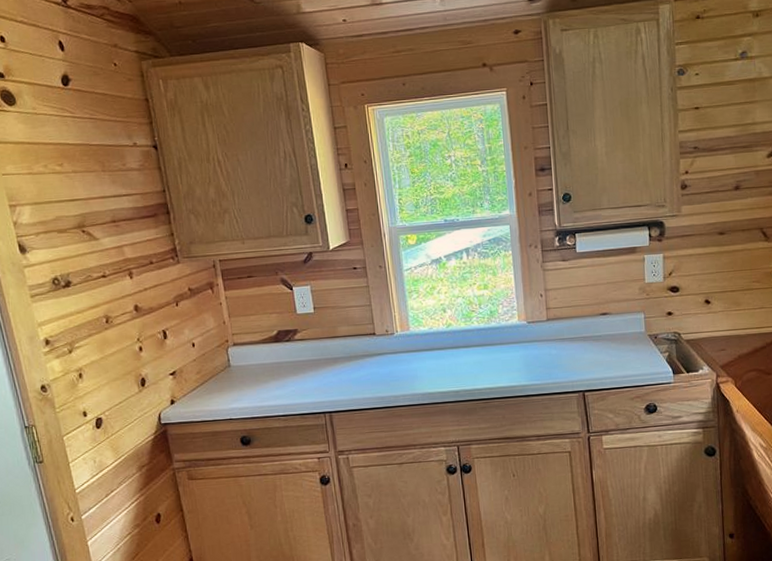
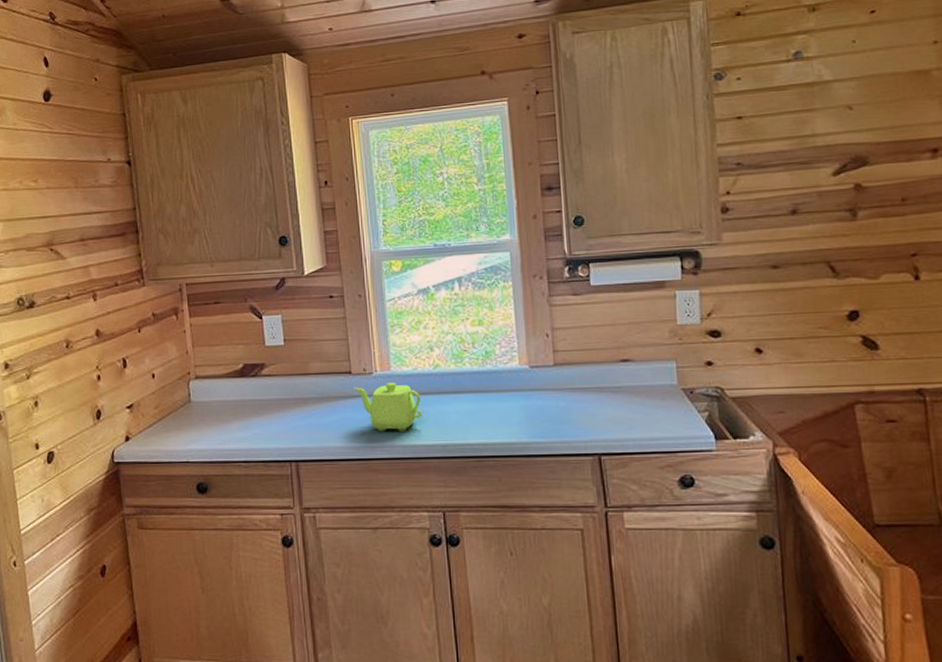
teapot: none [377,341,437,383] -> present [353,383,421,432]

